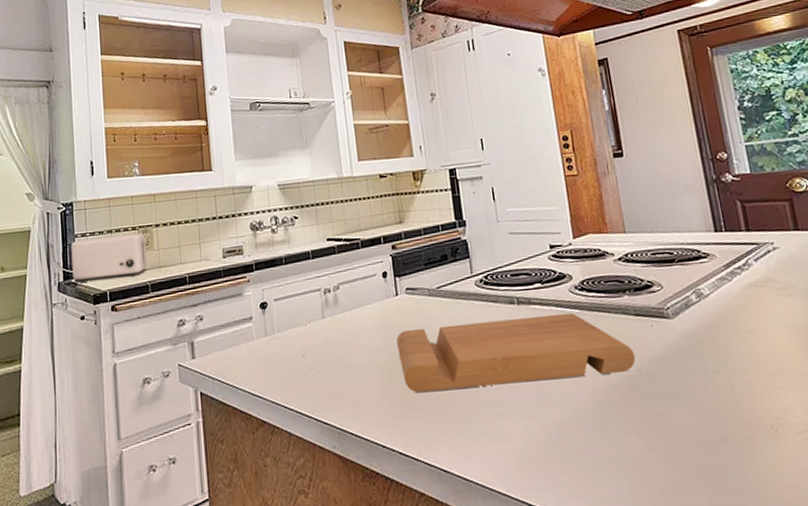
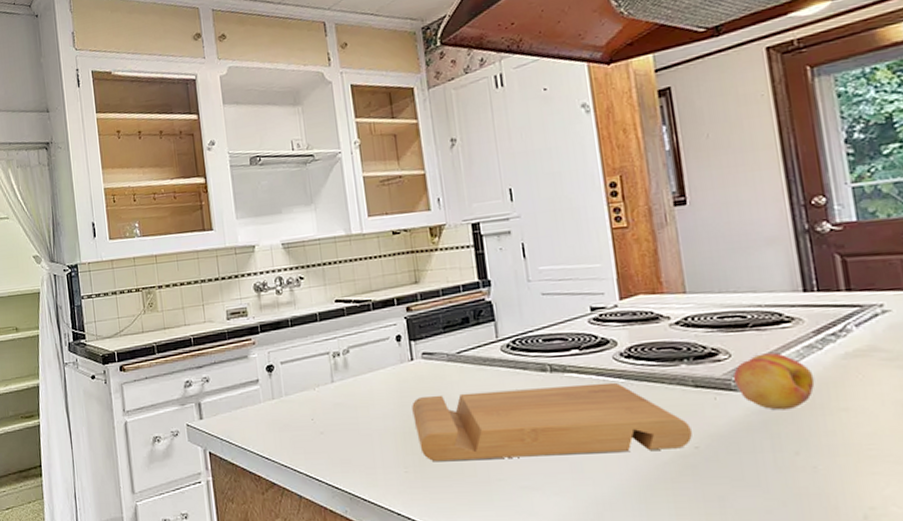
toaster: present [71,233,147,284] -> none [78,294,152,344]
fruit: none [664,284,728,335] -> present [732,353,815,410]

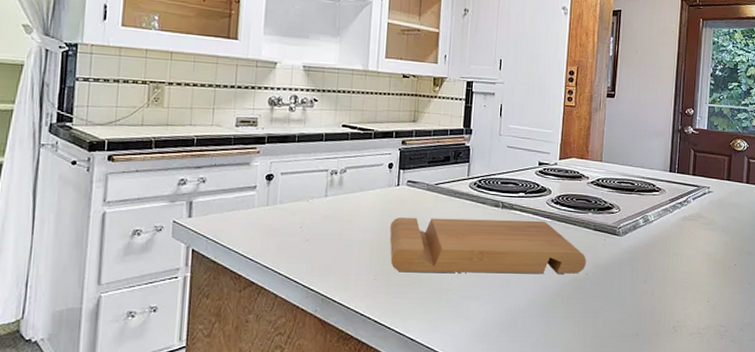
fruit: present [732,353,815,410] -> none [618,211,664,252]

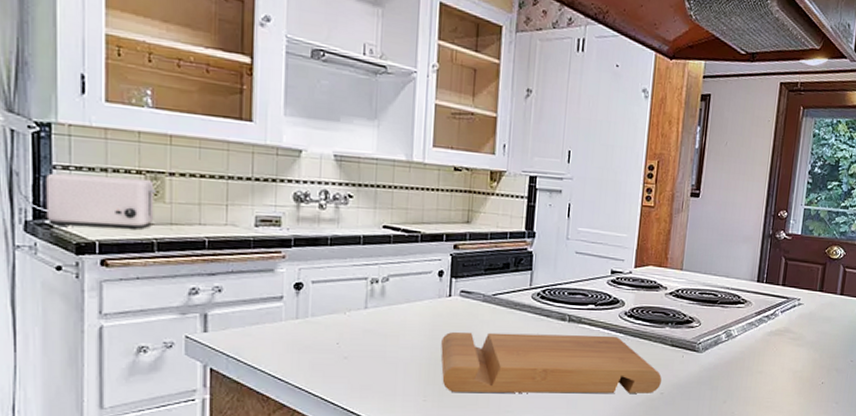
toaster: none [67,84,157,131] -> present [46,173,156,231]

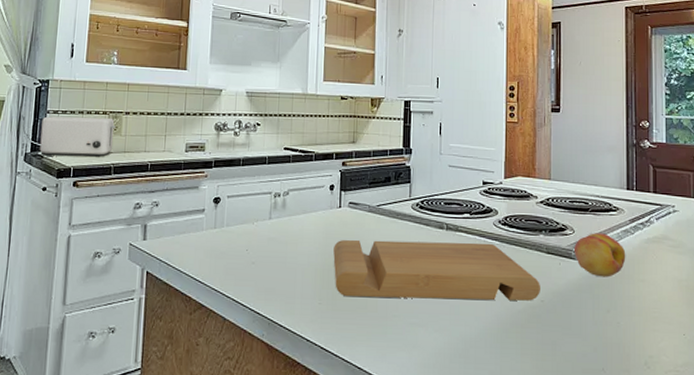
fruit: none [697,325,748,369] -> present [573,233,626,278]

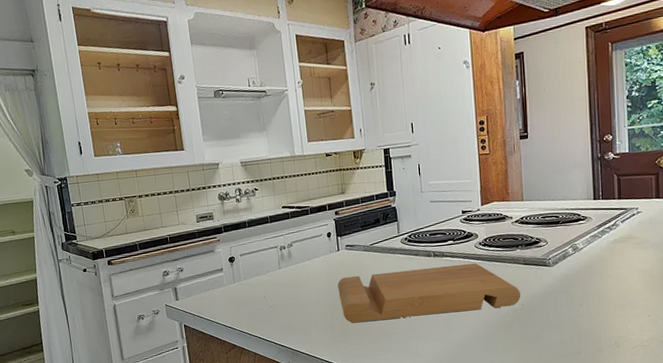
toaster: present [39,116,116,158] -> none [69,202,135,244]
fruit: present [573,233,626,278] -> none [547,240,595,278]

